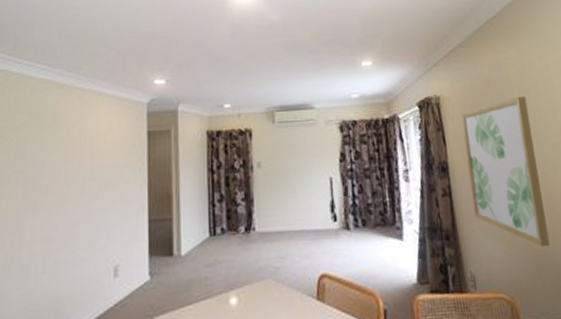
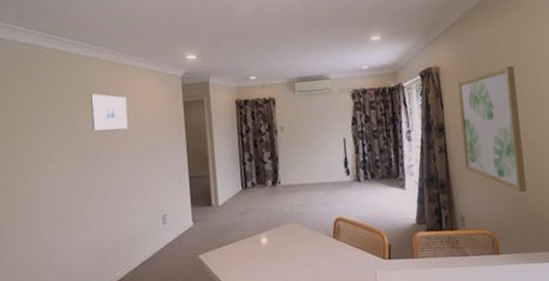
wall art: none [42,121,84,164] -> present [90,94,128,131]

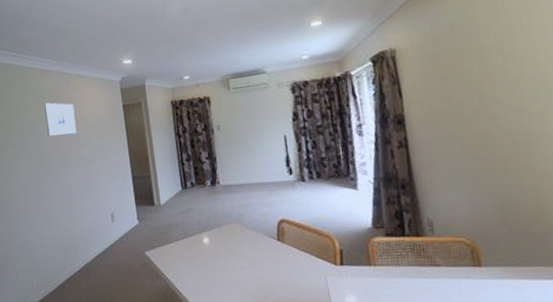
wall art: present [457,66,527,193] -> none [419,40,519,194]

